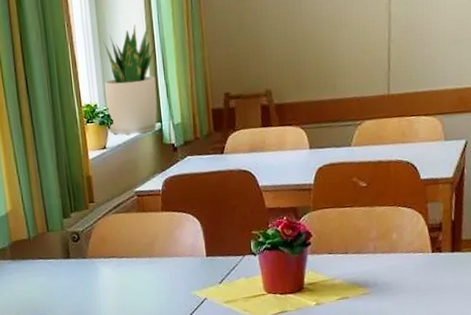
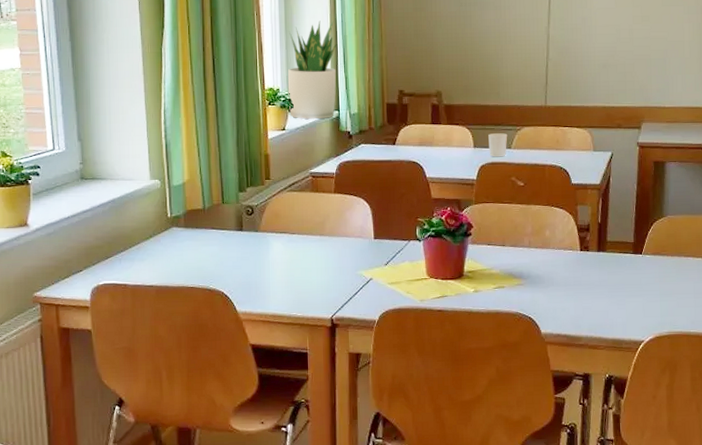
cup: none [325,130,347,158] -> present [488,133,508,157]

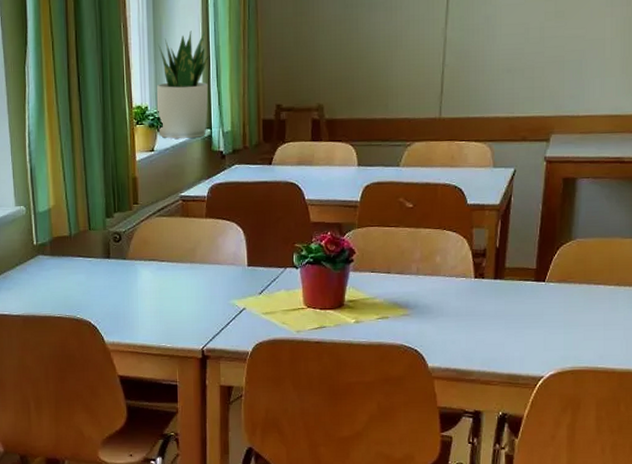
cup: present [488,133,508,157] -> none [374,149,396,177]

